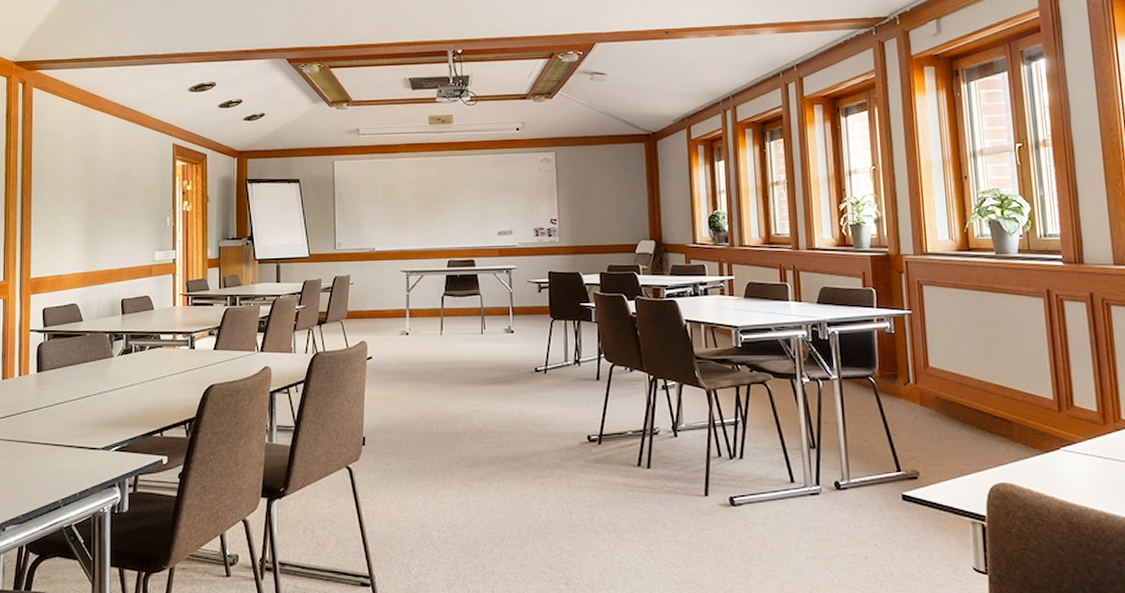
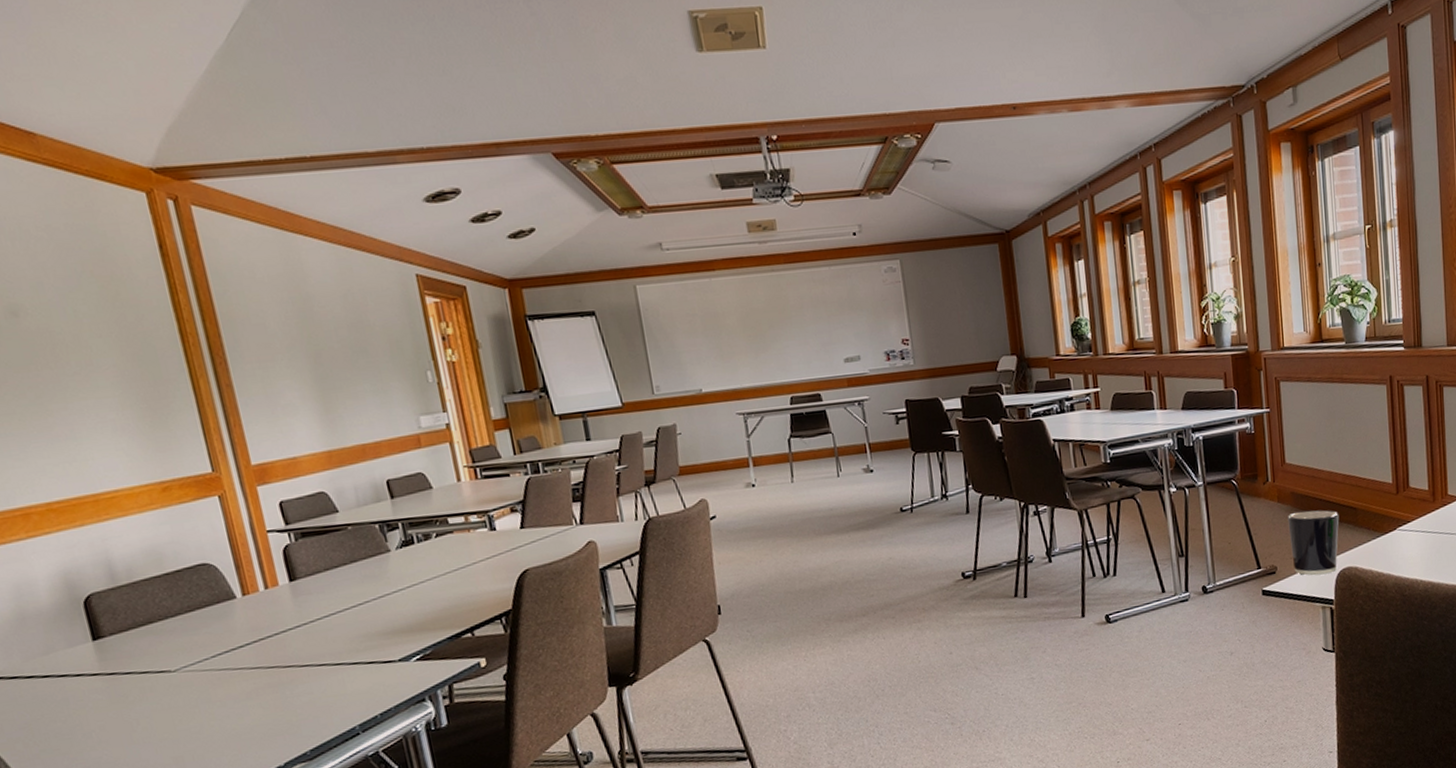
mug: none [931,417,991,487] -> present [1287,510,1340,576]

